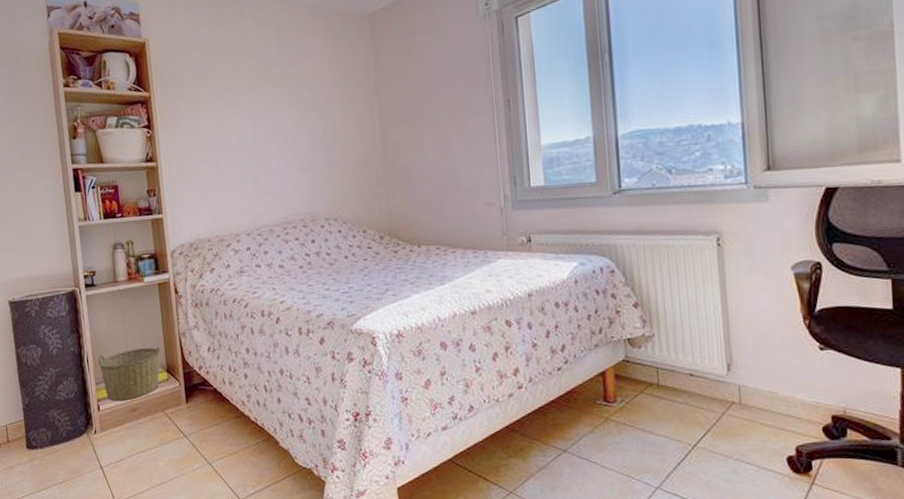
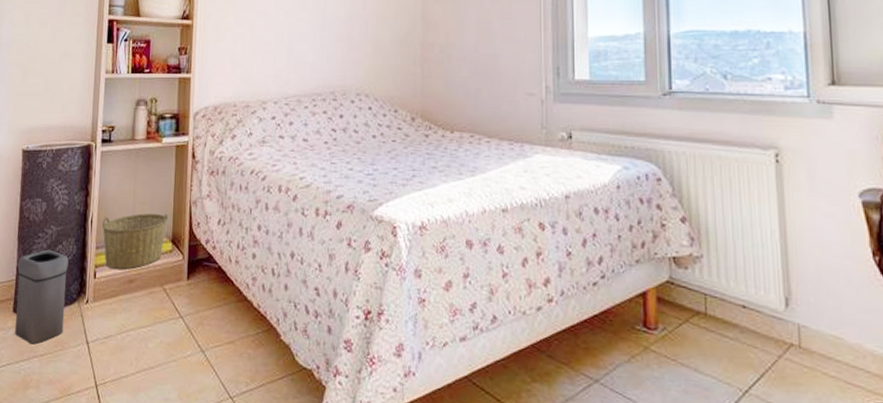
trash bin: none [23,390,77,474] -> present [15,249,69,345]

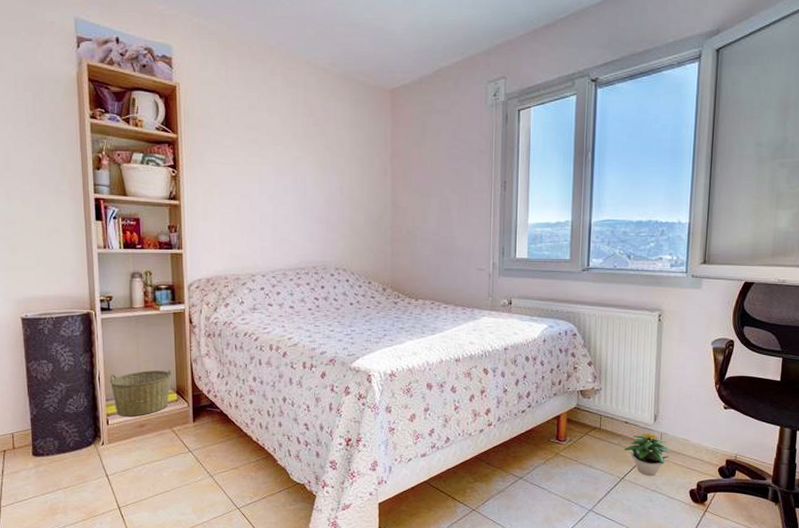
trash bin: present [15,249,69,345] -> none [31,403,83,480]
potted flower: none [744,323,820,392] -> present [624,432,673,476]

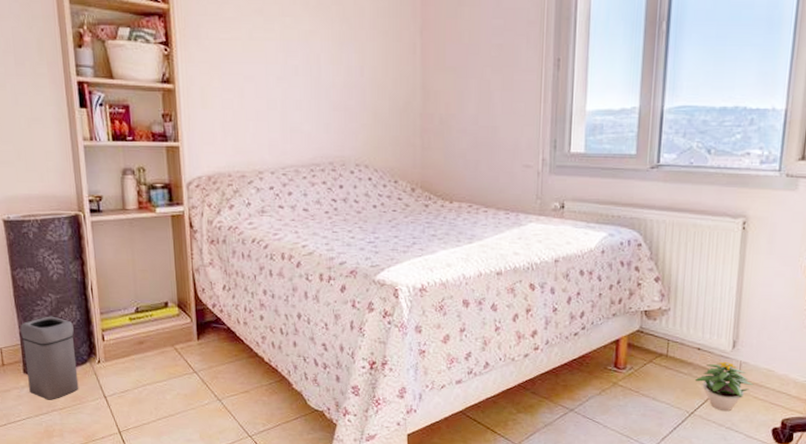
trash bin: none [31,403,83,480] -> present [20,316,79,400]
basket: present [110,370,171,417] -> none [103,280,171,333]

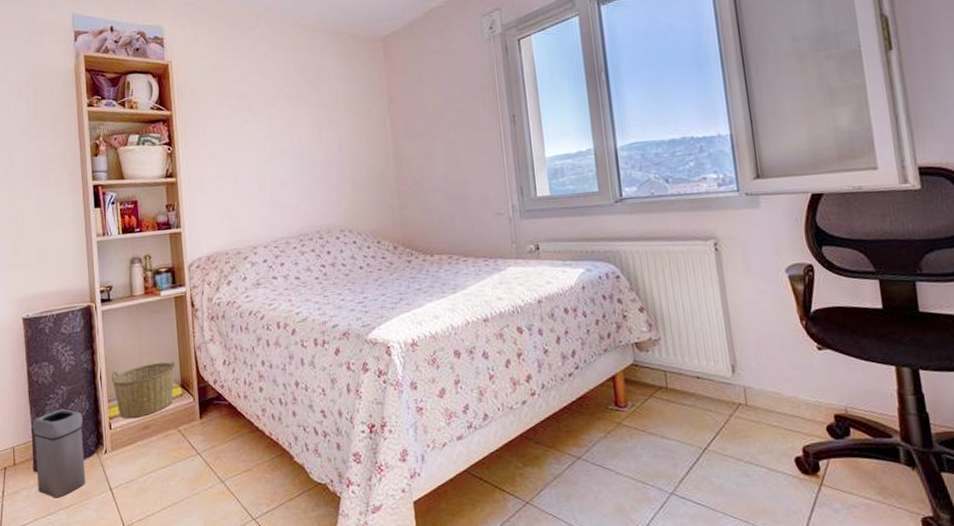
basket: none [103,280,171,333] -> present [112,361,175,419]
potted flower: present [694,361,754,412] -> none [700,388,764,444]

